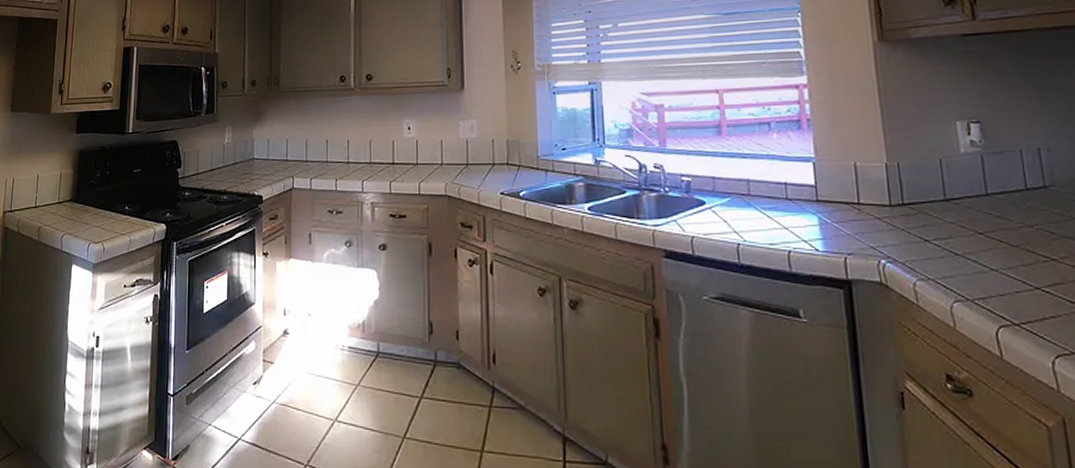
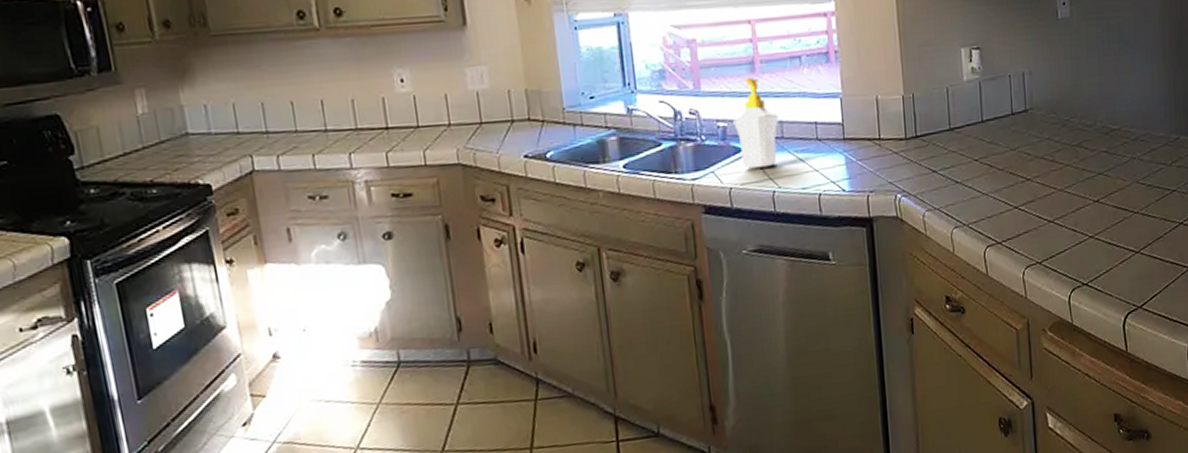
soap bottle: none [697,140,746,221] -> present [733,78,779,169]

